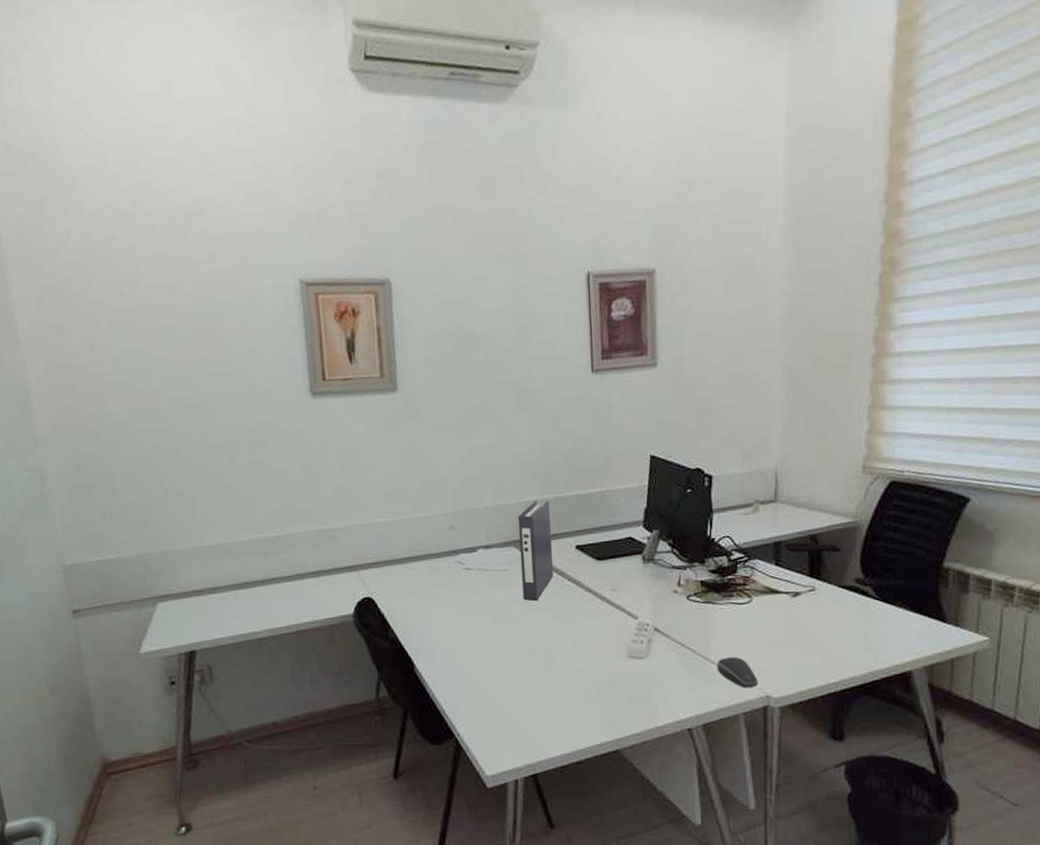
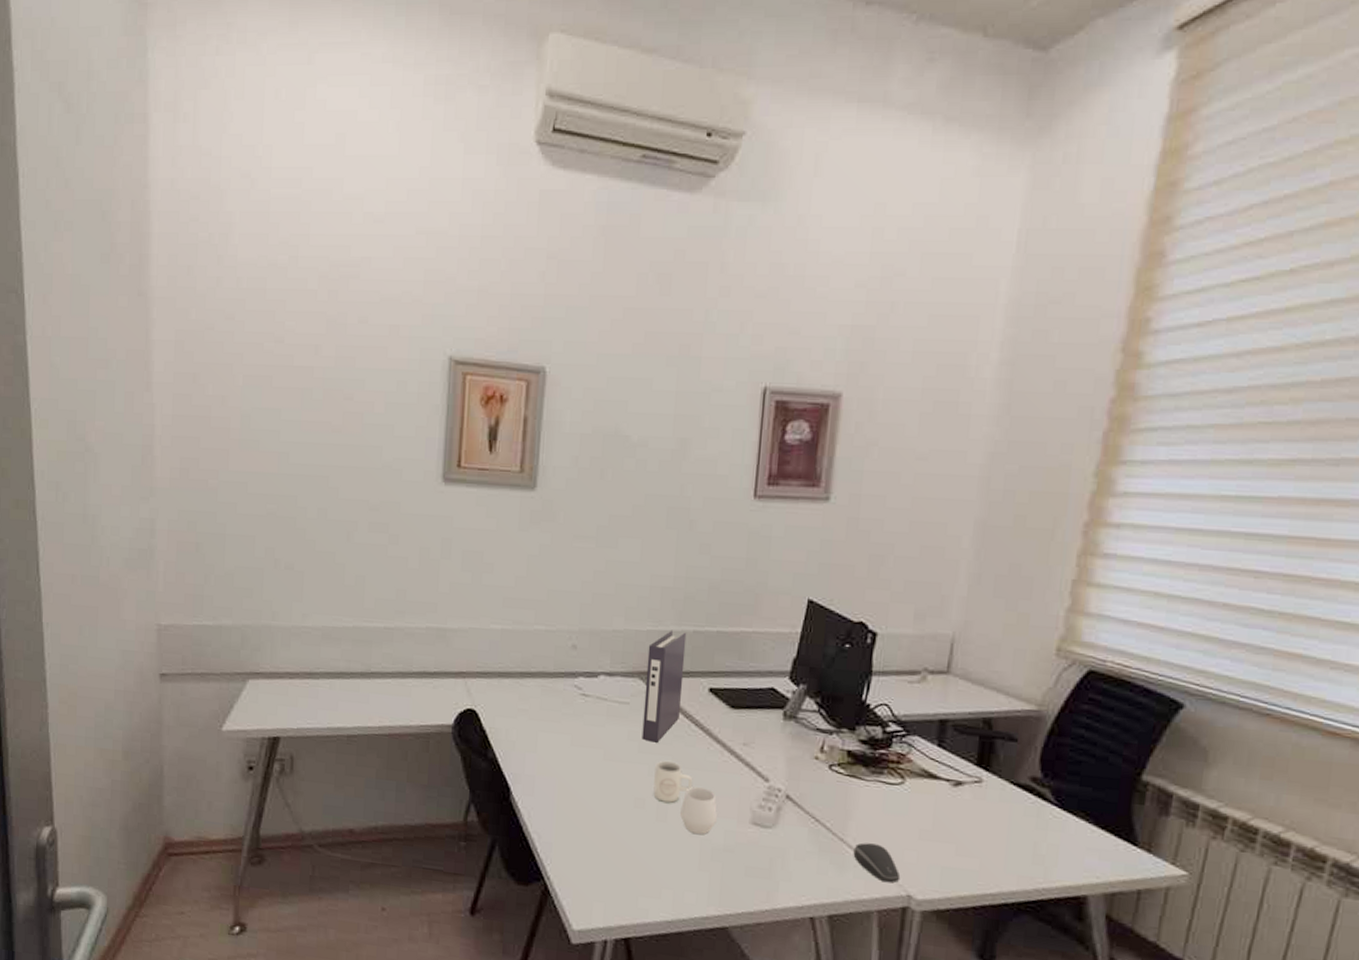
mug: none [538,614,573,651] -> present [653,760,693,803]
cup: none [565,633,598,675] -> present [680,787,717,835]

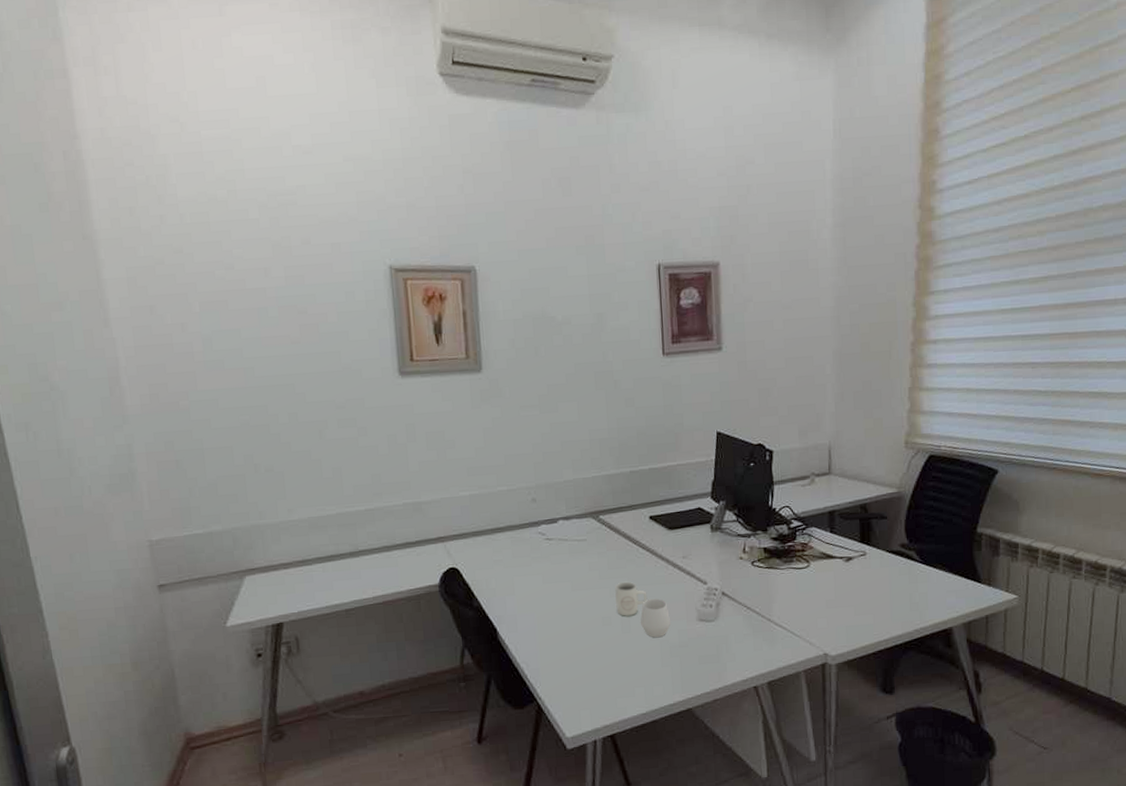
binder: present [641,630,687,743] -> none [595,473,629,569]
computer mouse: present [853,842,901,882] -> none [779,618,817,646]

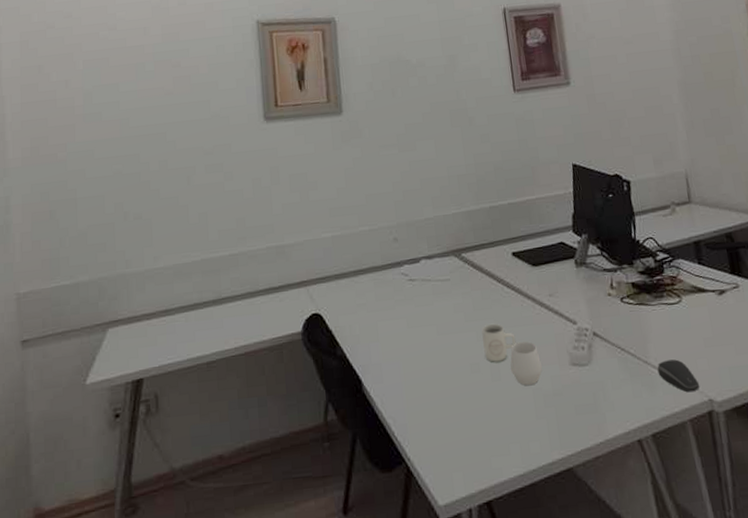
computer mouse: none [779,618,817,646] -> present [657,359,700,392]

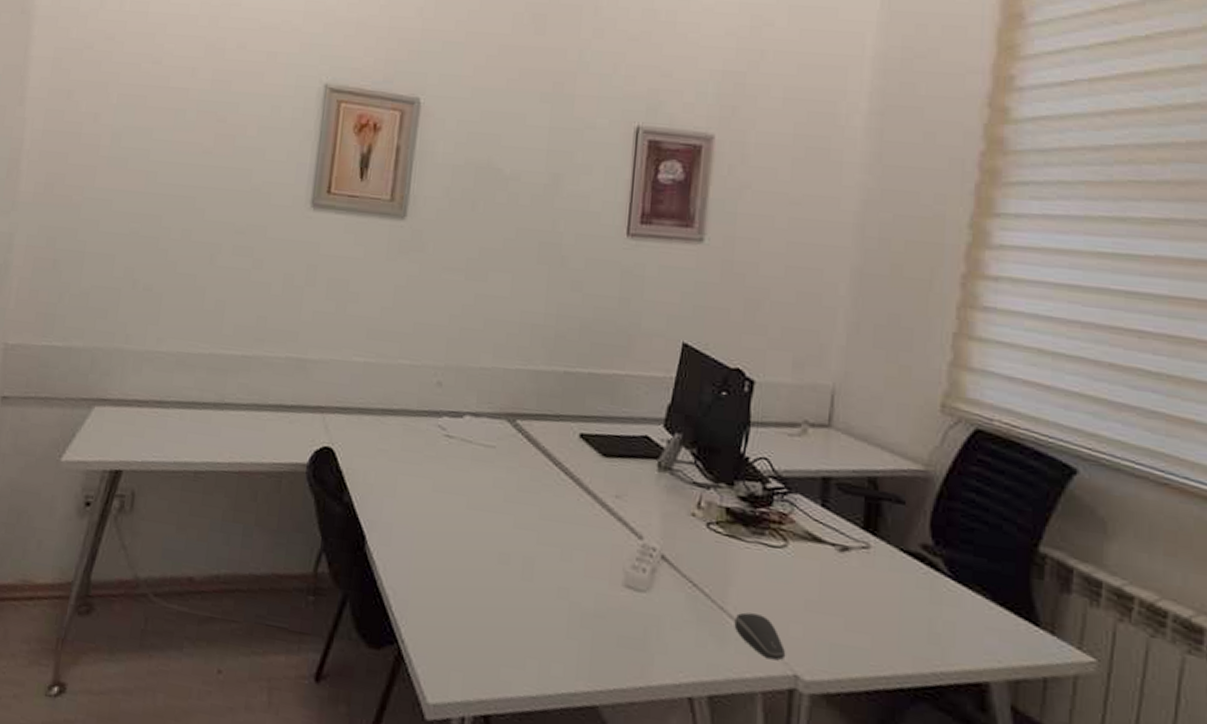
mug: present [482,323,516,362] -> none [519,511,562,559]
cup: present [510,341,542,386] -> none [547,542,587,598]

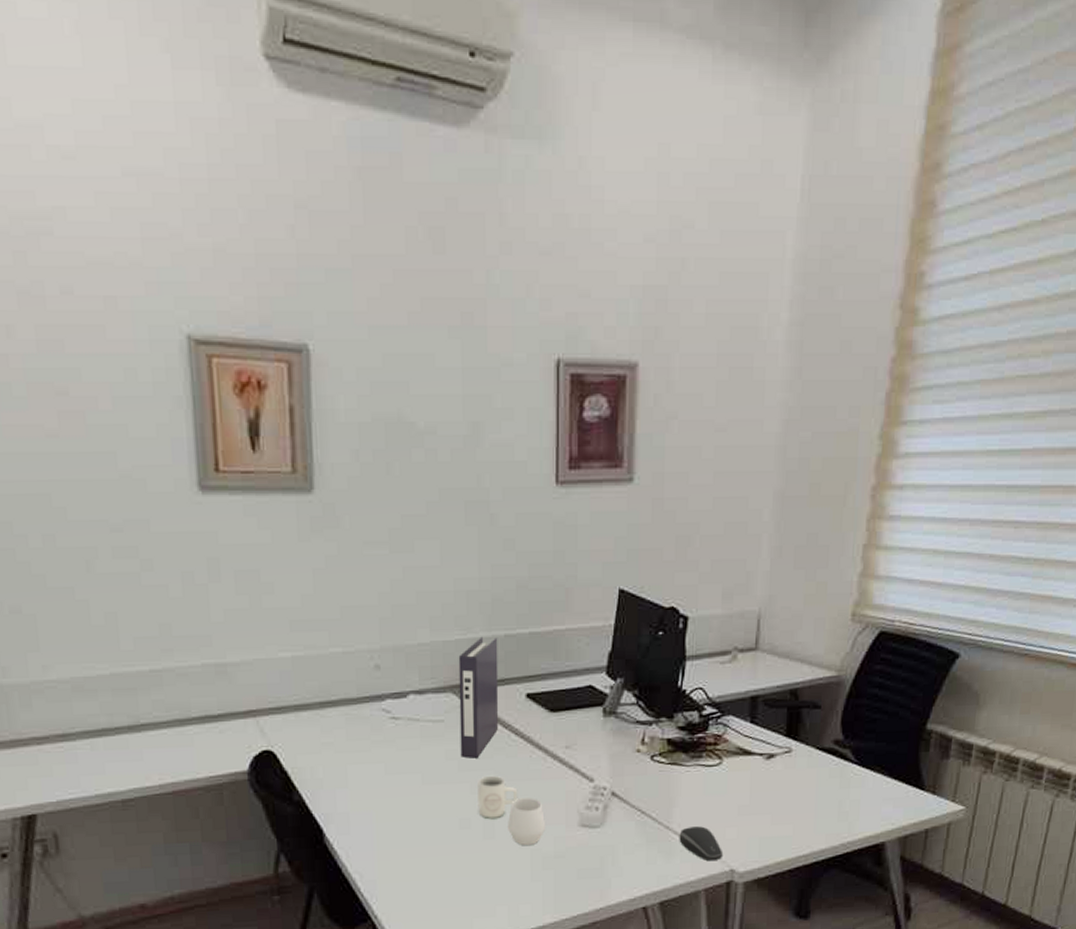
binder: none [508,369,557,491] -> present [458,636,499,758]
mug: none [519,511,562,559] -> present [478,775,518,818]
cup: none [547,542,587,598] -> present [508,798,545,846]

